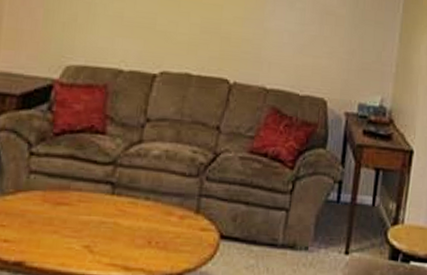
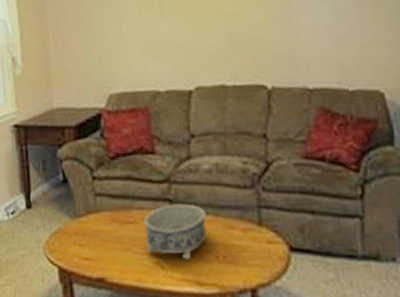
decorative bowl: none [77,187,148,245] -> present [144,204,207,260]

